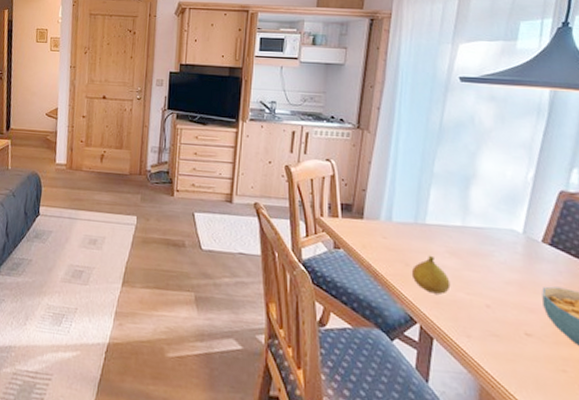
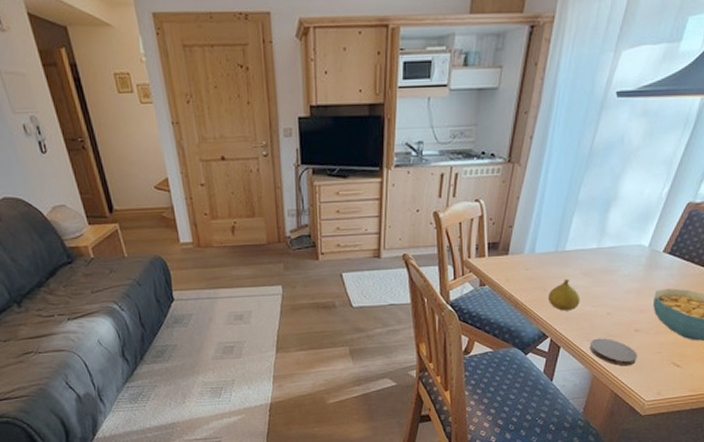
coaster: none [470,335,536,383] -> present [589,338,638,367]

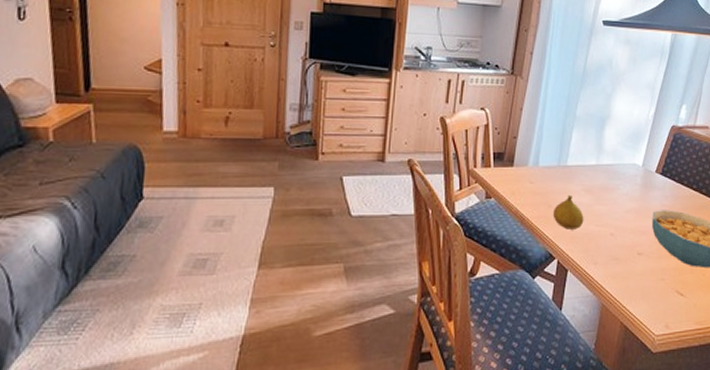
coaster: present [589,338,638,367] -> none [596,261,643,294]

